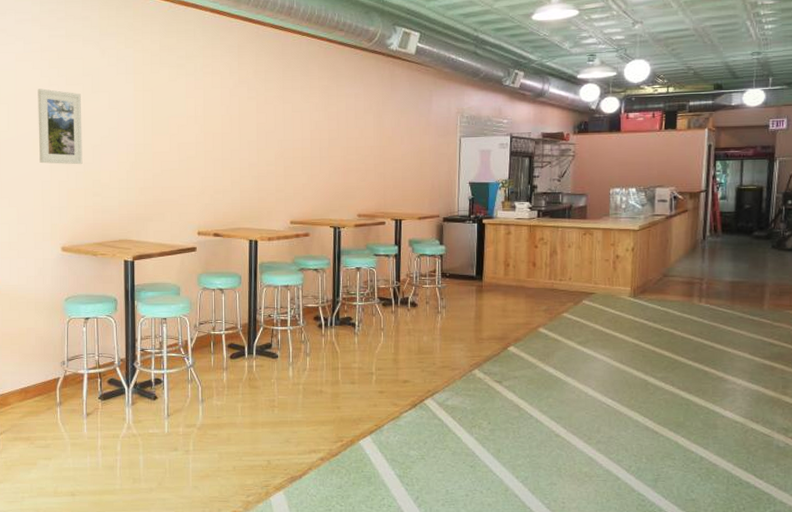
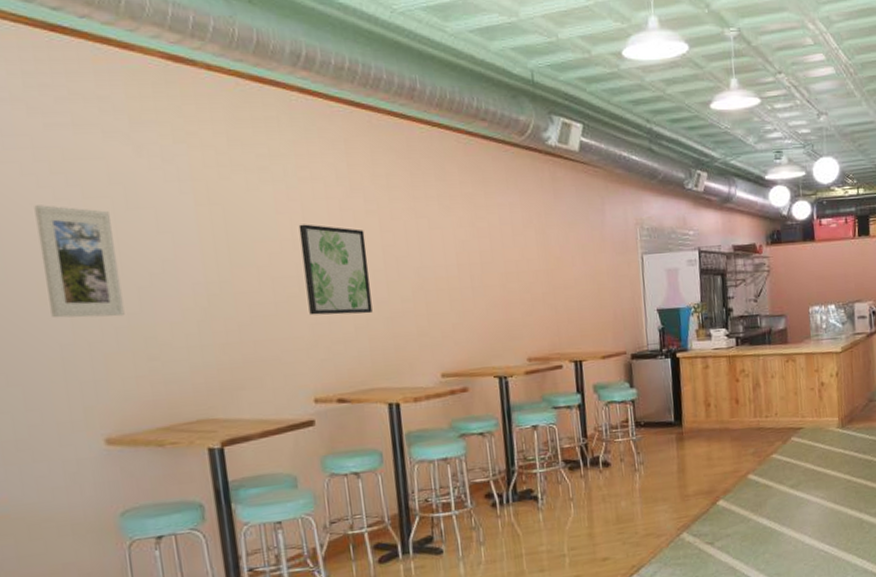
wall art: none [200,105,246,173] -> present [298,224,373,316]

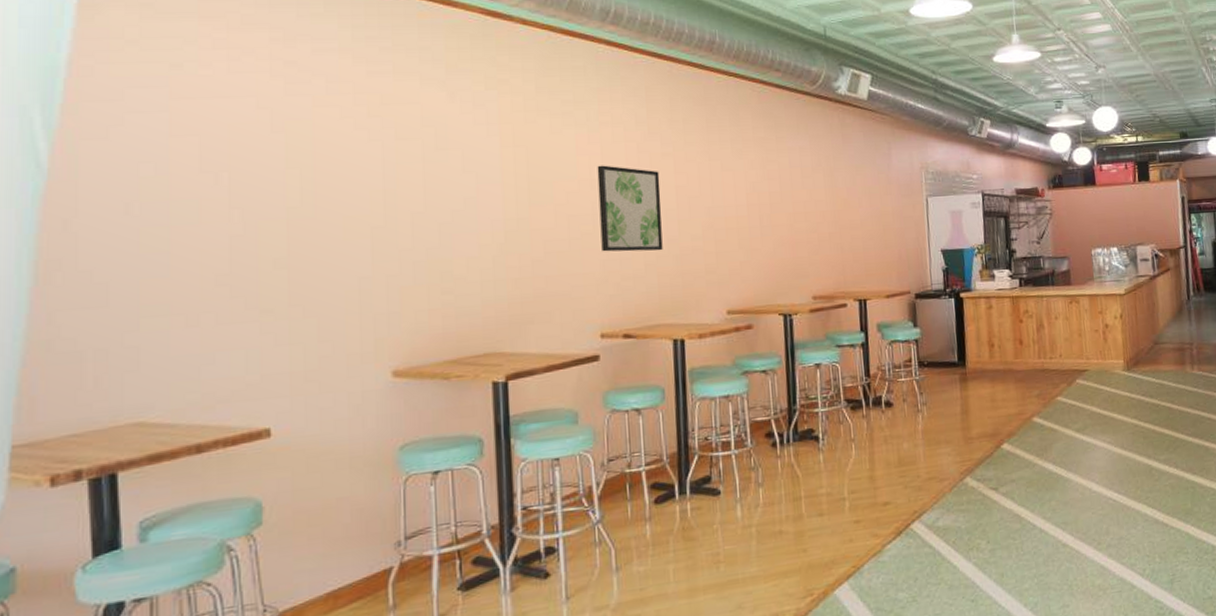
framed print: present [34,205,125,318] -> none [349,145,424,252]

